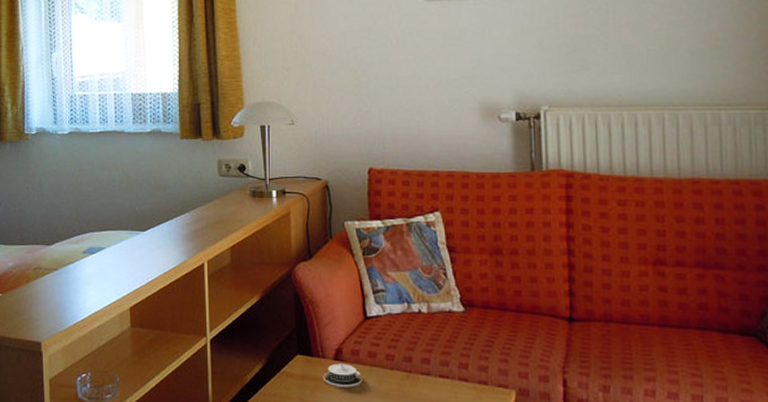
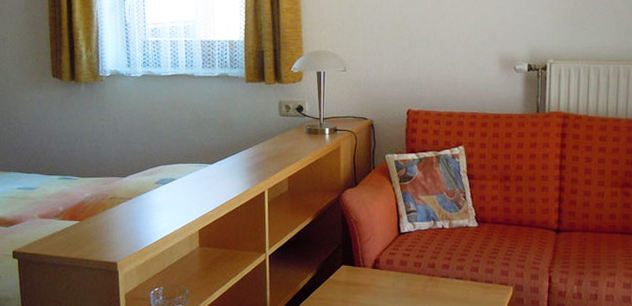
architectural model: present [323,363,362,388] -> none [363,271,395,290]

